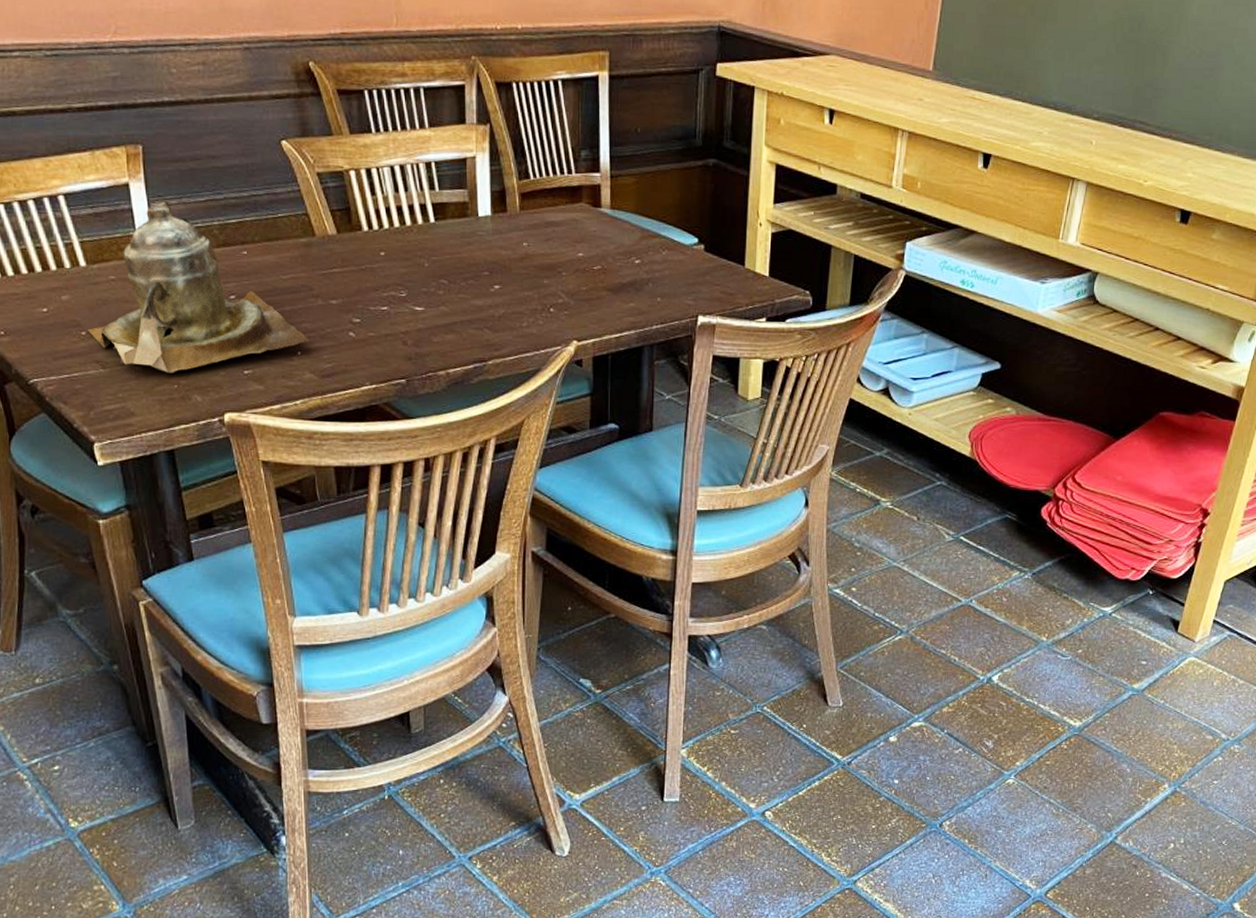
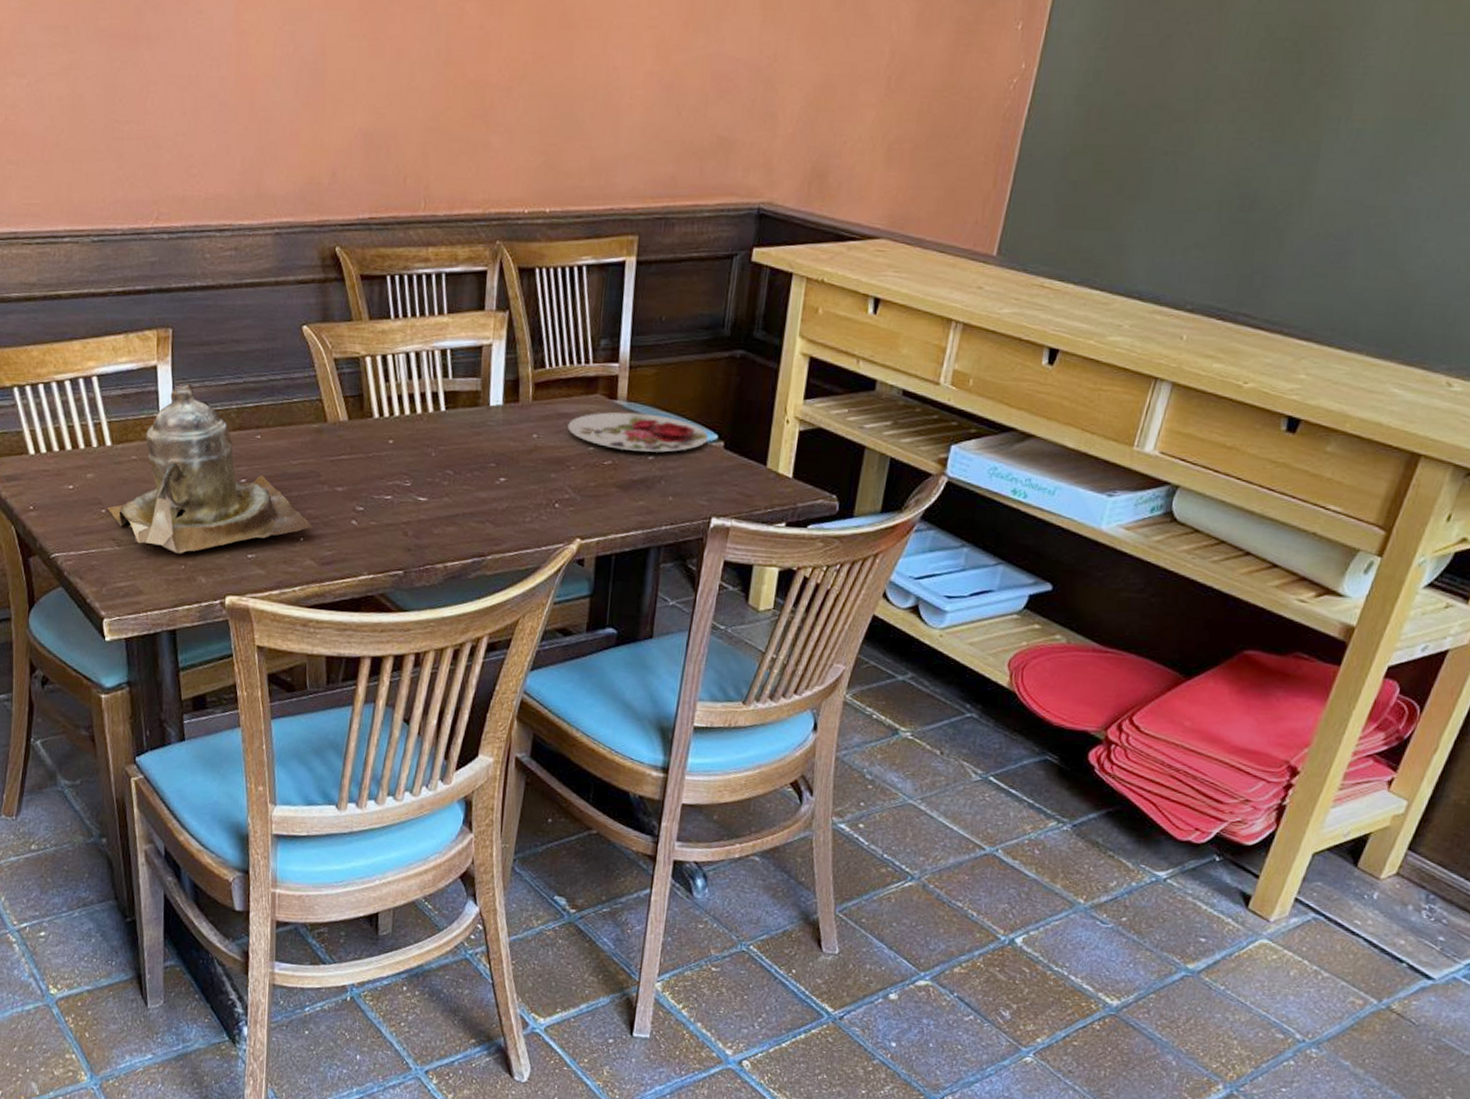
plate: none [556,219,690,257] -> present [568,412,709,453]

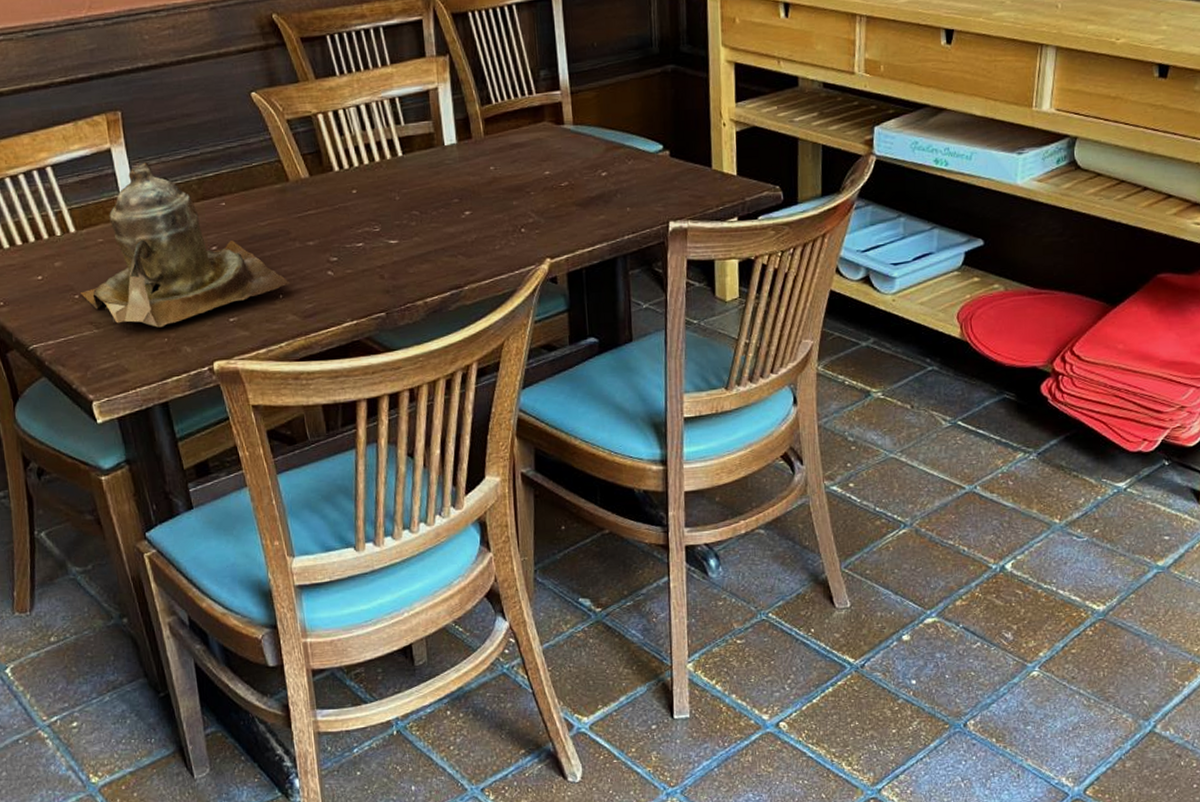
plate: present [568,412,709,453] -> none [521,133,655,171]

